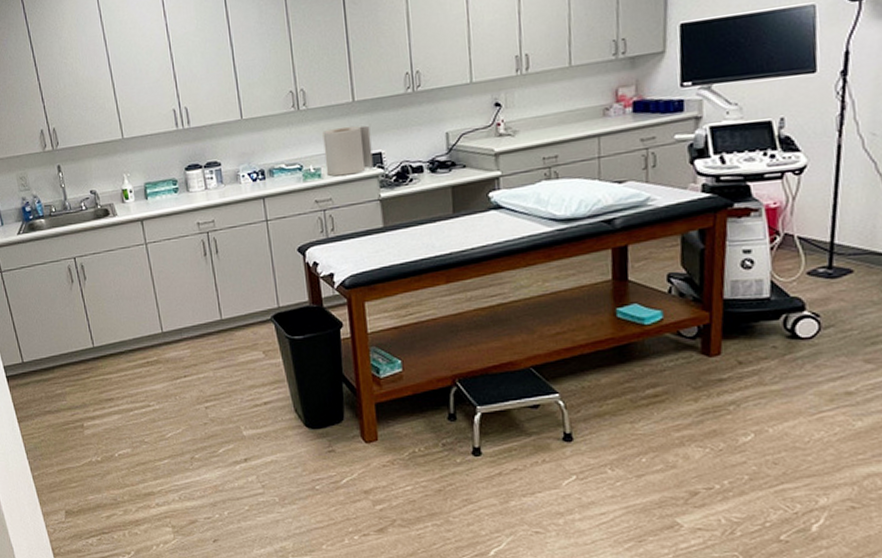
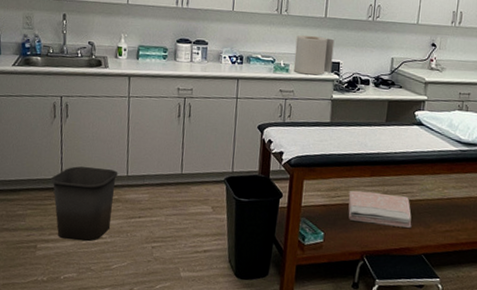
waste bin: none [83,329,155,413] -> present [51,166,118,242]
towel: none [422,300,511,341] -> present [348,190,412,228]

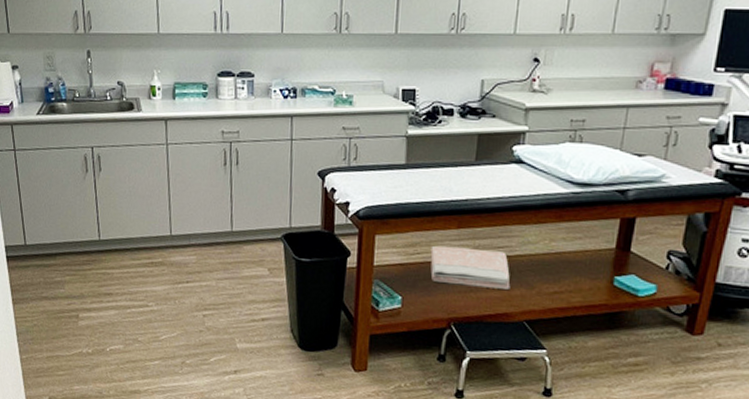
waste bin: present [51,166,118,242] -> none [88,226,161,310]
paper towel roll: present [293,35,335,76] -> none [358,57,408,107]

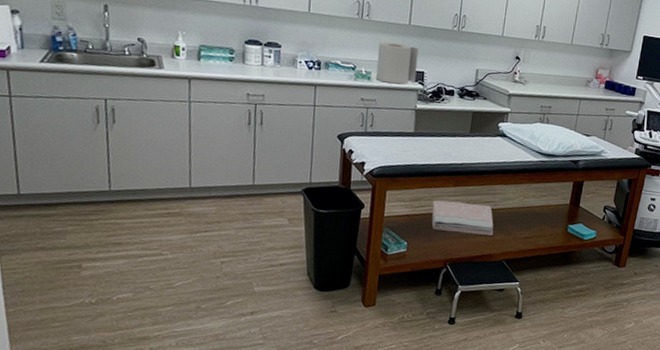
paper towel roll: none [358,57,408,107] -> present [375,42,419,85]

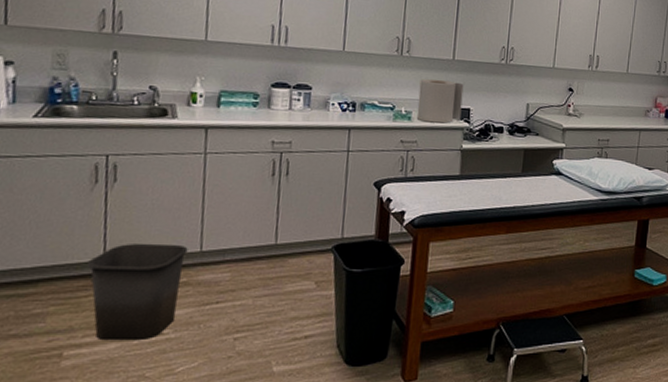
waste bin: none [96,177,179,259] -> present [87,244,188,341]
towel: present [431,200,494,236] -> none [481,250,552,287]

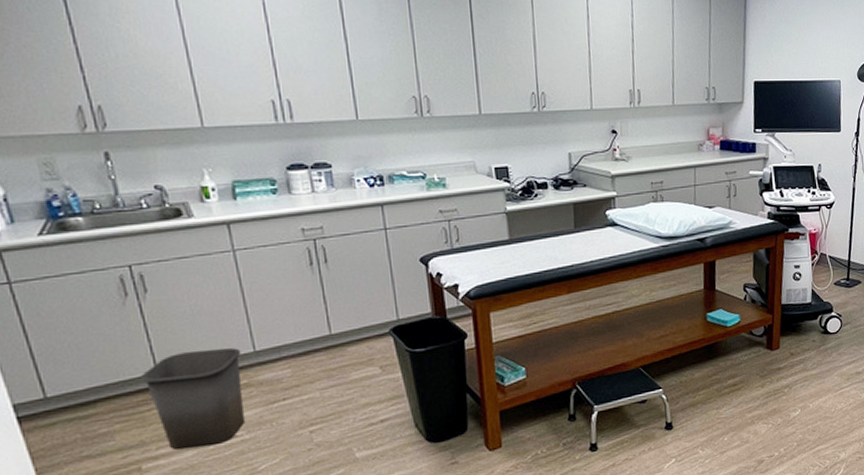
paper towel roll: present [416,78,464,124] -> none [448,138,500,187]

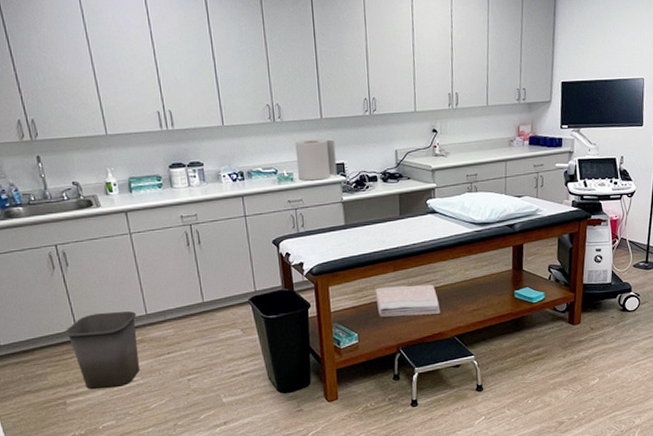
paper towel roll: none [448,138,500,187] -> present [295,139,337,181]
towel: none [546,308,623,347] -> present [375,285,441,317]

